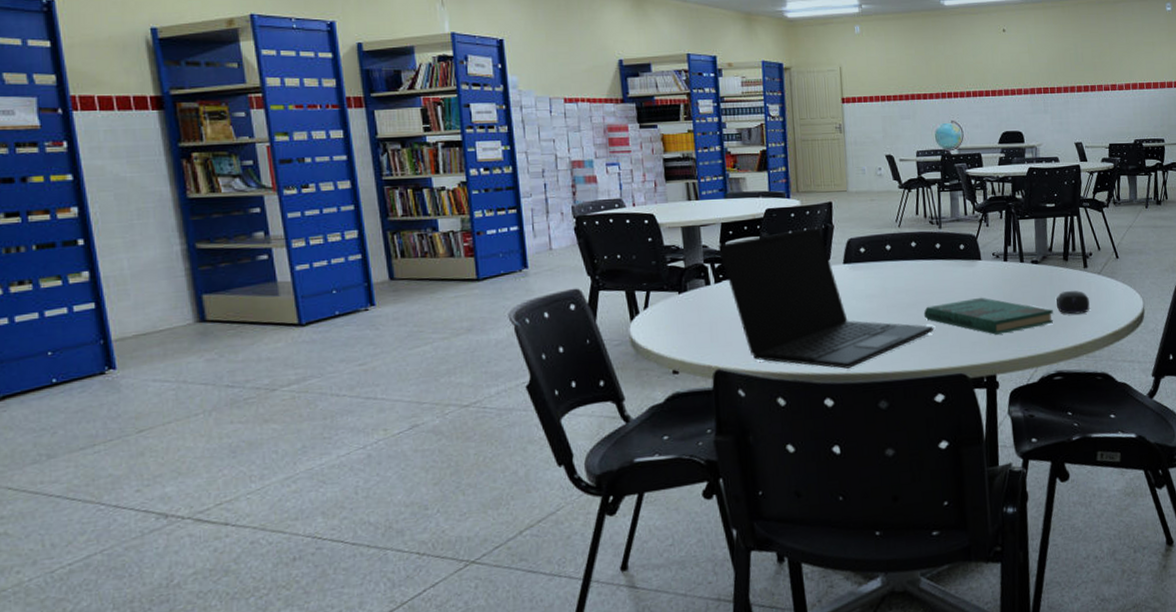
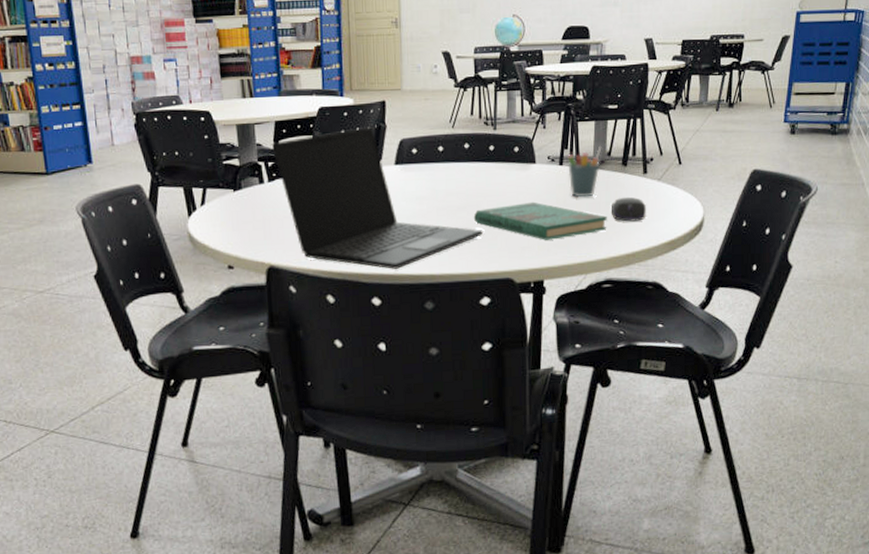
pen holder: none [1011,242,1043,293] -> present [568,145,602,198]

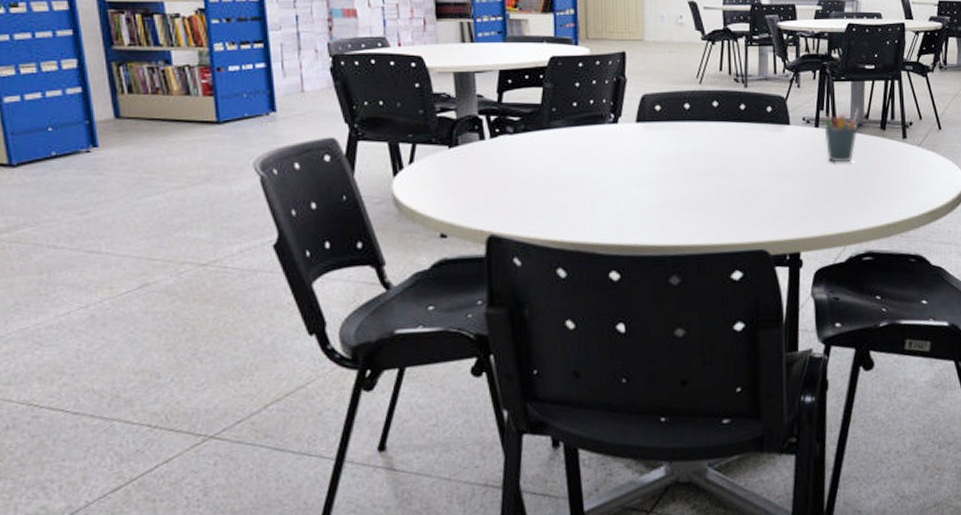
laptop: present [271,126,484,269] -> none [494,79,735,239]
book: present [473,201,607,240] -> none [723,166,866,209]
computer mouse: present [611,196,646,222] -> none [870,162,907,190]

